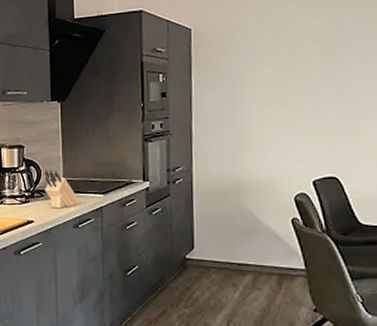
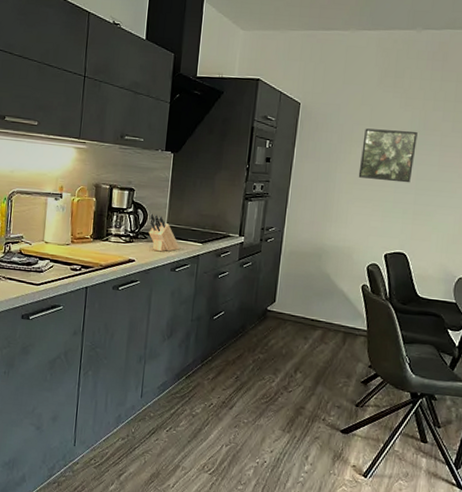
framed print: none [268,39,332,100] -> present [358,128,418,183]

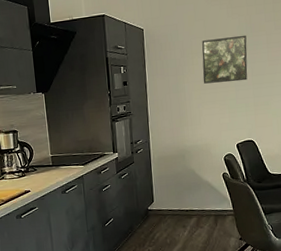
knife block: present [148,213,180,252] -> none [34,148,66,179]

